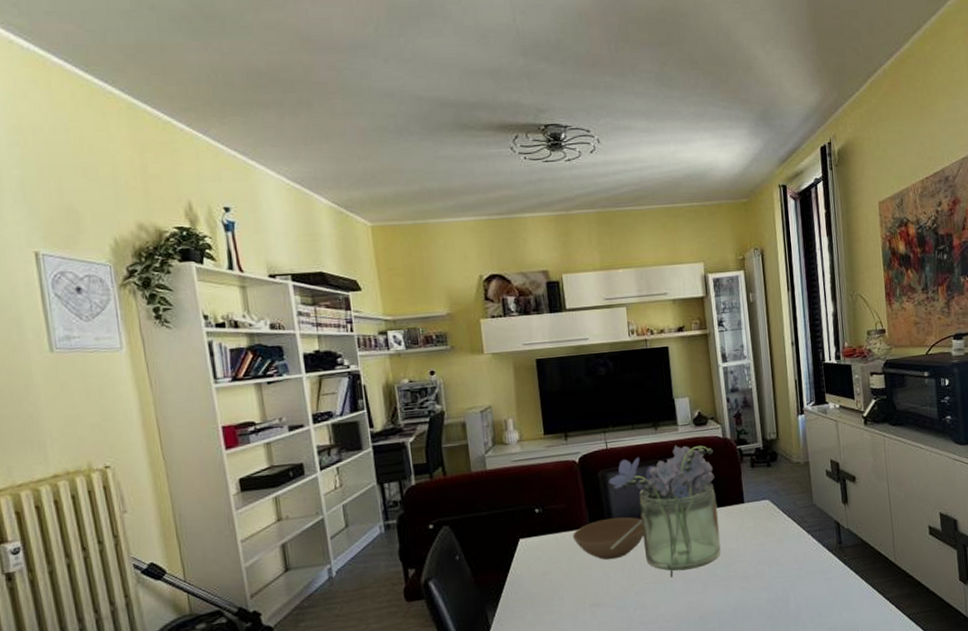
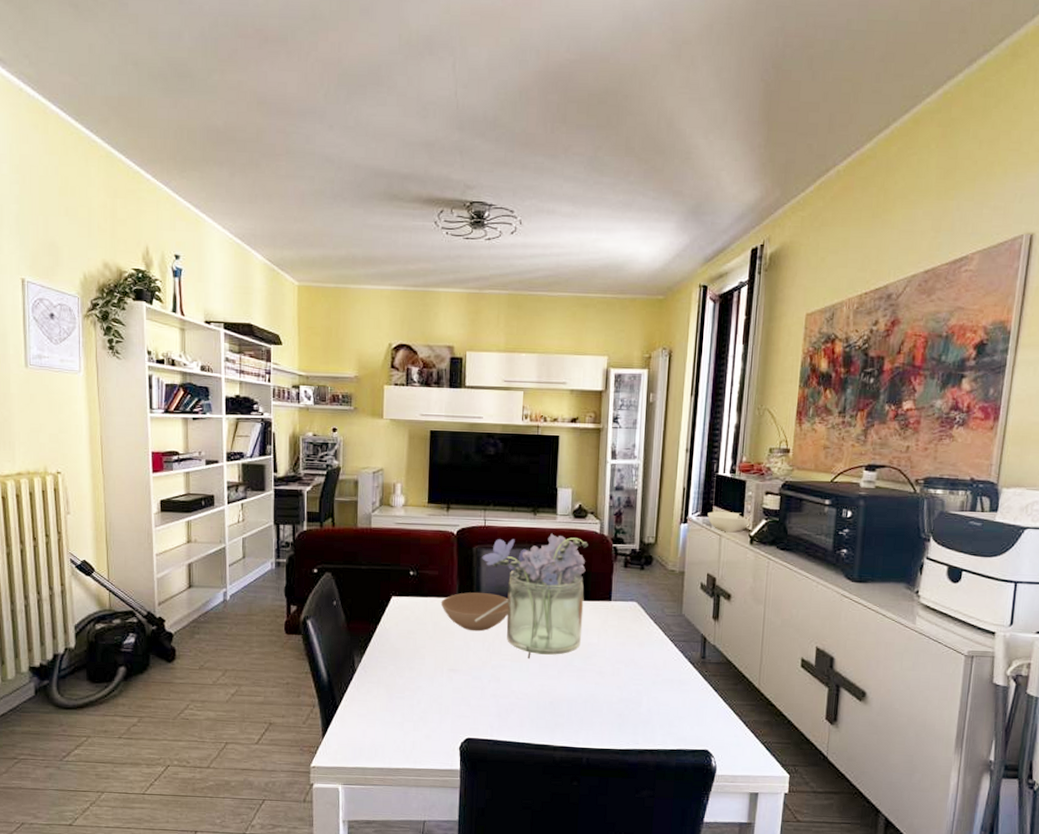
bowl: none [821,396,862,417] -> present [707,511,751,533]

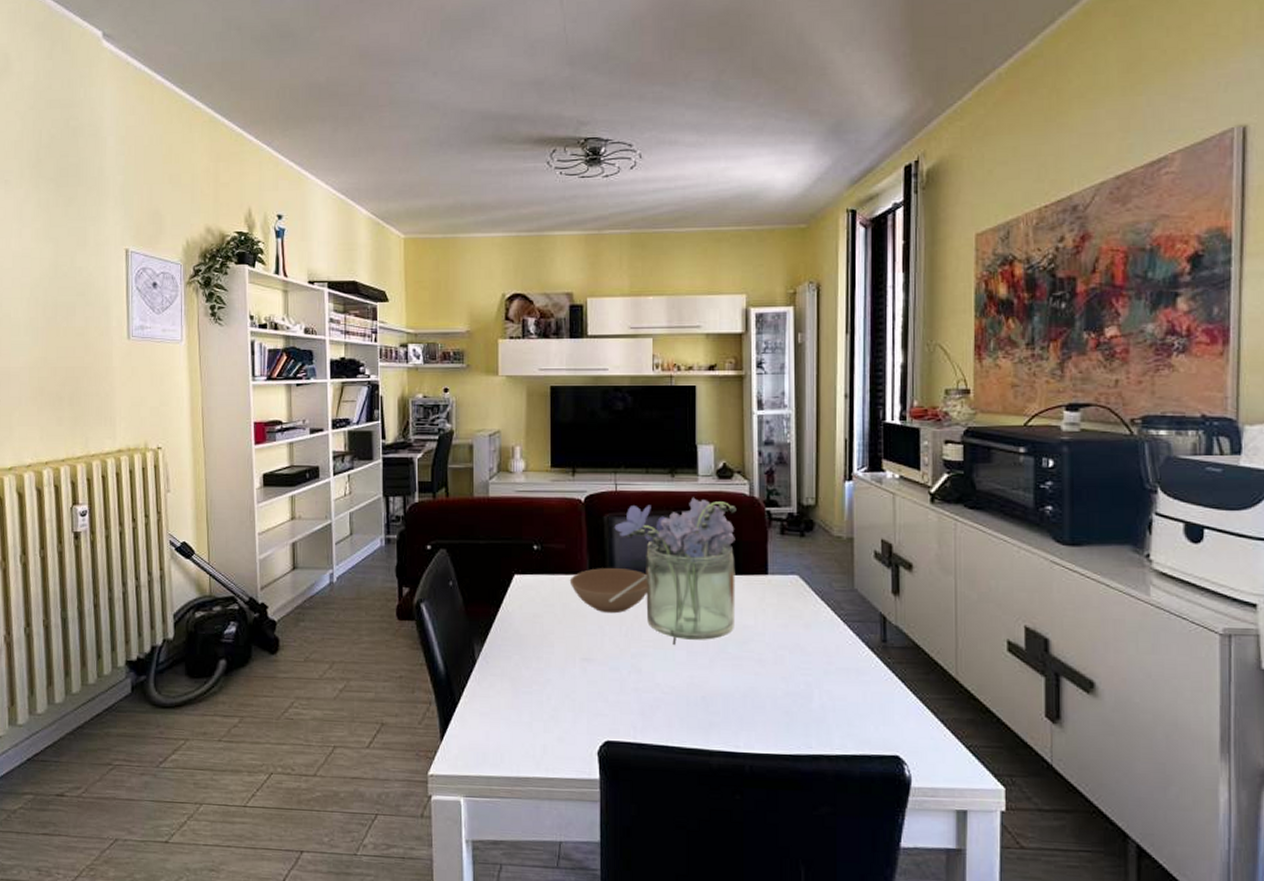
bowl: present [707,511,751,533] -> none [876,466,929,490]

